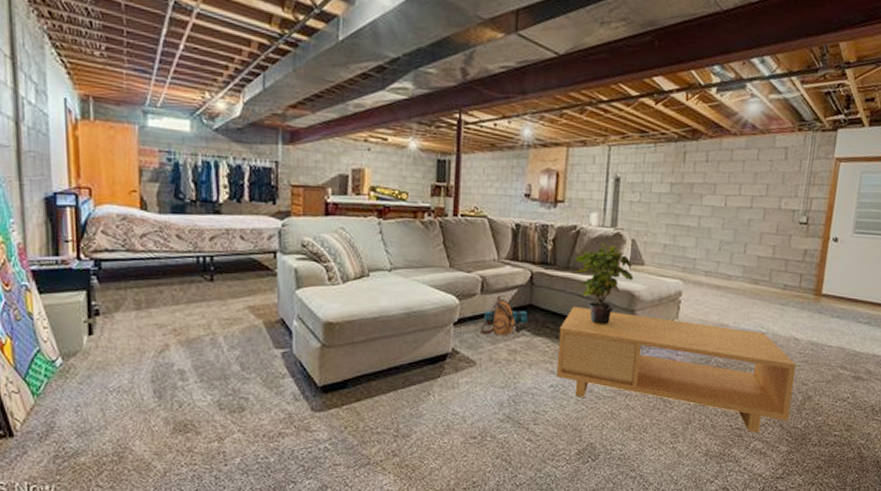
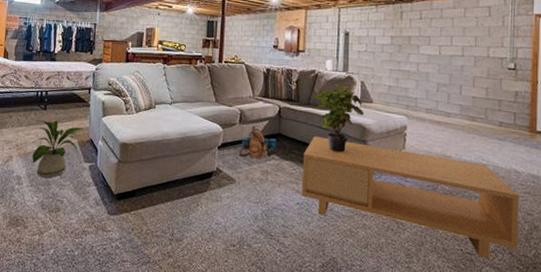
house plant: none [197,295,273,371] -> present [32,120,85,178]

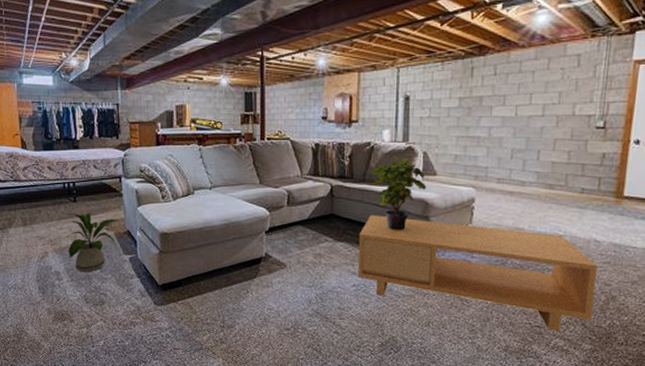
backpack: present [239,125,277,159] -> none [289,207,330,242]

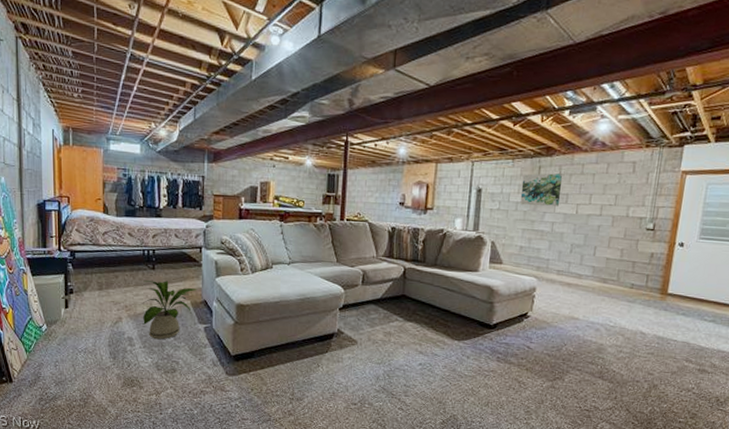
coffee table: present [357,215,598,332] -> none [424,298,643,416]
potted plant: present [369,156,427,230] -> none [440,244,493,314]
wall art: none [452,74,499,111] -> present [520,173,563,206]

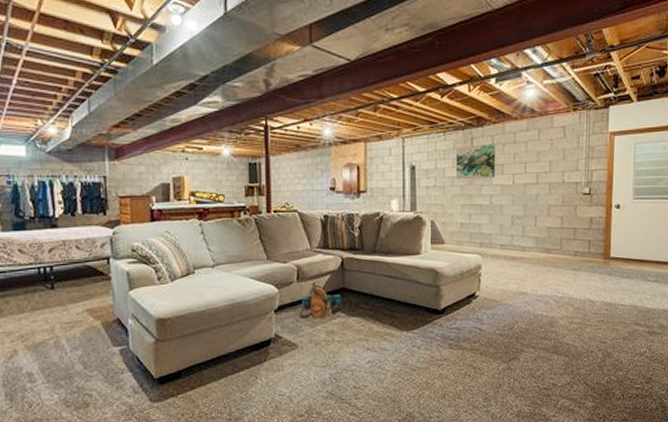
house plant: present [142,280,198,340] -> none [41,301,109,371]
backpack: none [361,286,401,321] -> present [300,282,342,319]

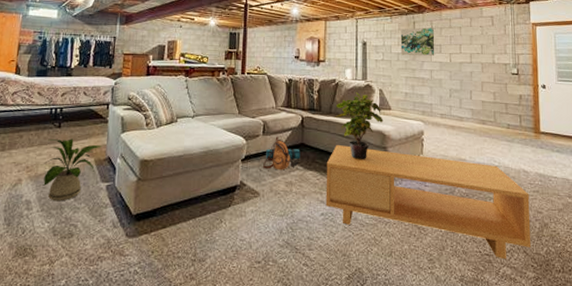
house plant: none [41,301,109,371] -> present [43,139,103,202]
coffee table: none [371,287,594,392] -> present [325,145,532,260]
potted plant: none [380,226,436,301] -> present [335,92,384,159]

